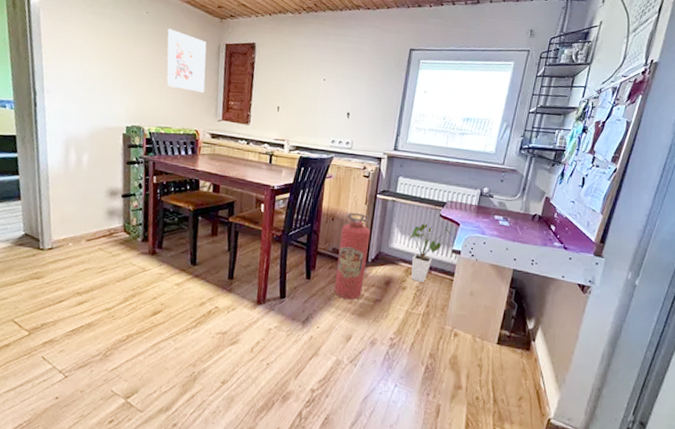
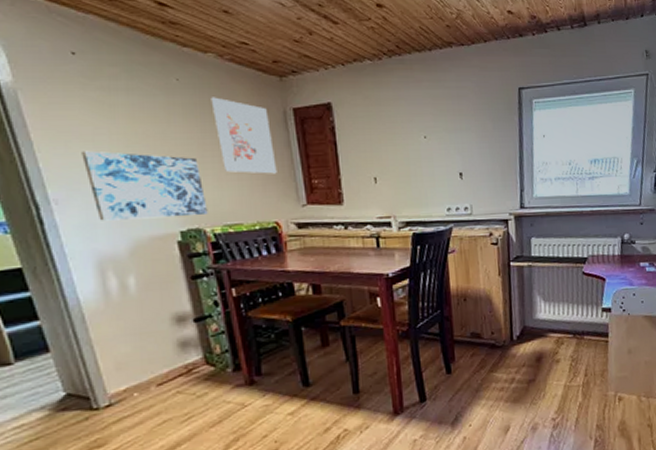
wall art: none [71,57,150,117] -> present [81,150,208,221]
fire extinguisher: present [334,213,371,301] -> none [477,287,513,388]
house plant: present [409,223,453,282] -> none [554,283,600,351]

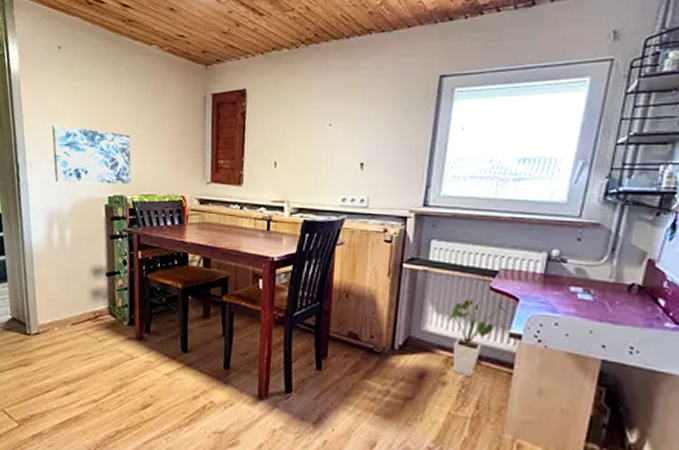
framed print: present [211,97,277,174] -> none [148,83,191,153]
house plant: none [554,283,600,351] -> present [448,299,509,376]

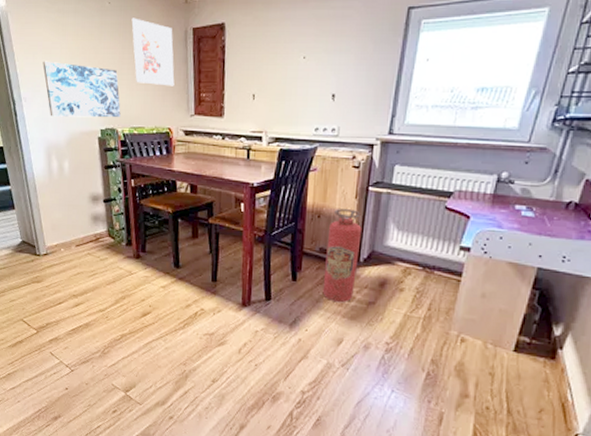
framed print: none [148,83,191,153] -> present [131,18,175,86]
fire extinguisher: none [352,287,396,398] -> present [322,209,362,303]
house plant: present [448,299,509,376] -> none [407,218,461,283]

